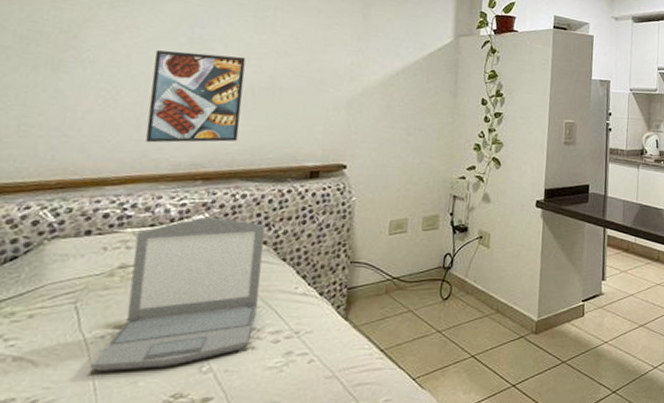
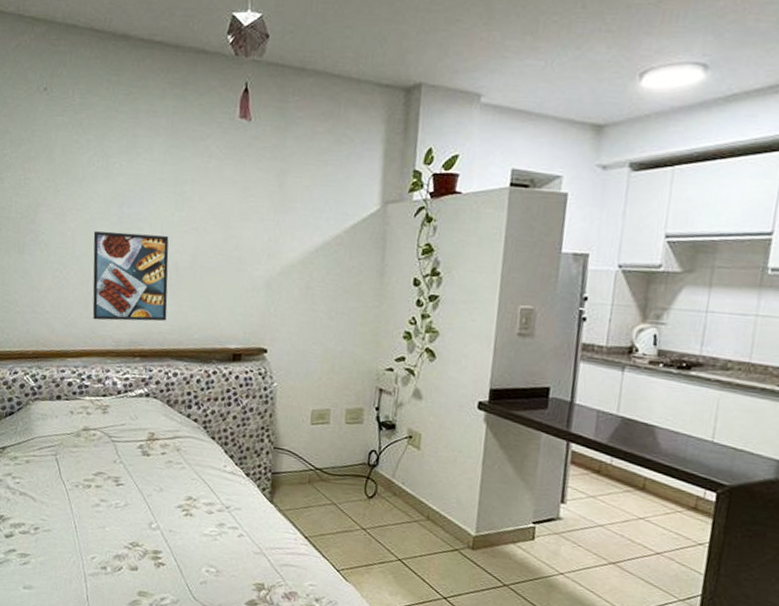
laptop: present [91,218,266,371] -> none [72,392,196,519]

